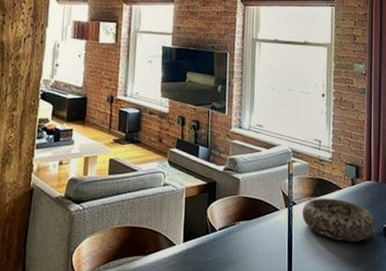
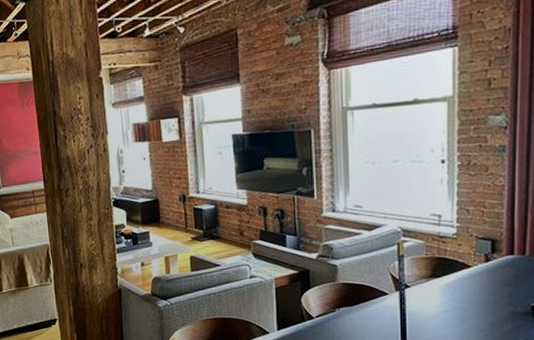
decorative bowl: present [302,198,376,241] -> none [418,278,521,323]

